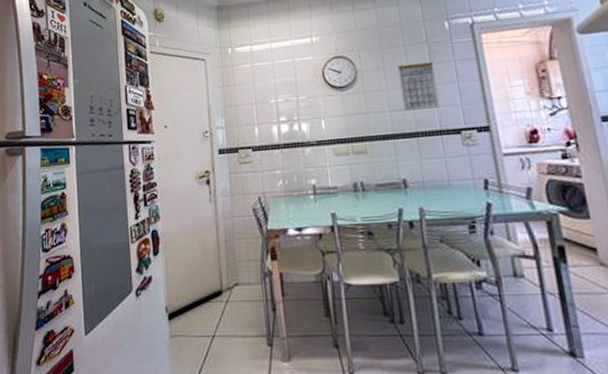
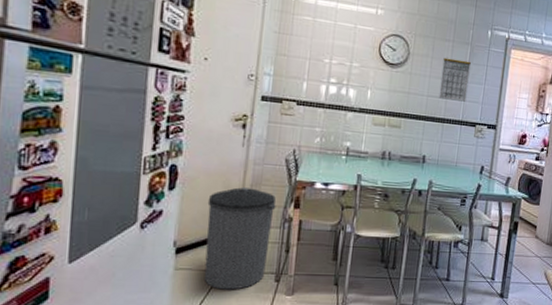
trash can: none [188,244,256,357] -> present [203,187,276,290]

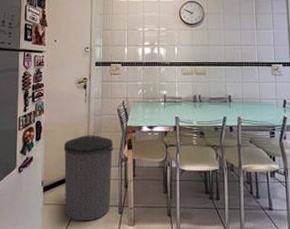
calendar: present [438,57,471,102] -> none [233,12,259,46]

